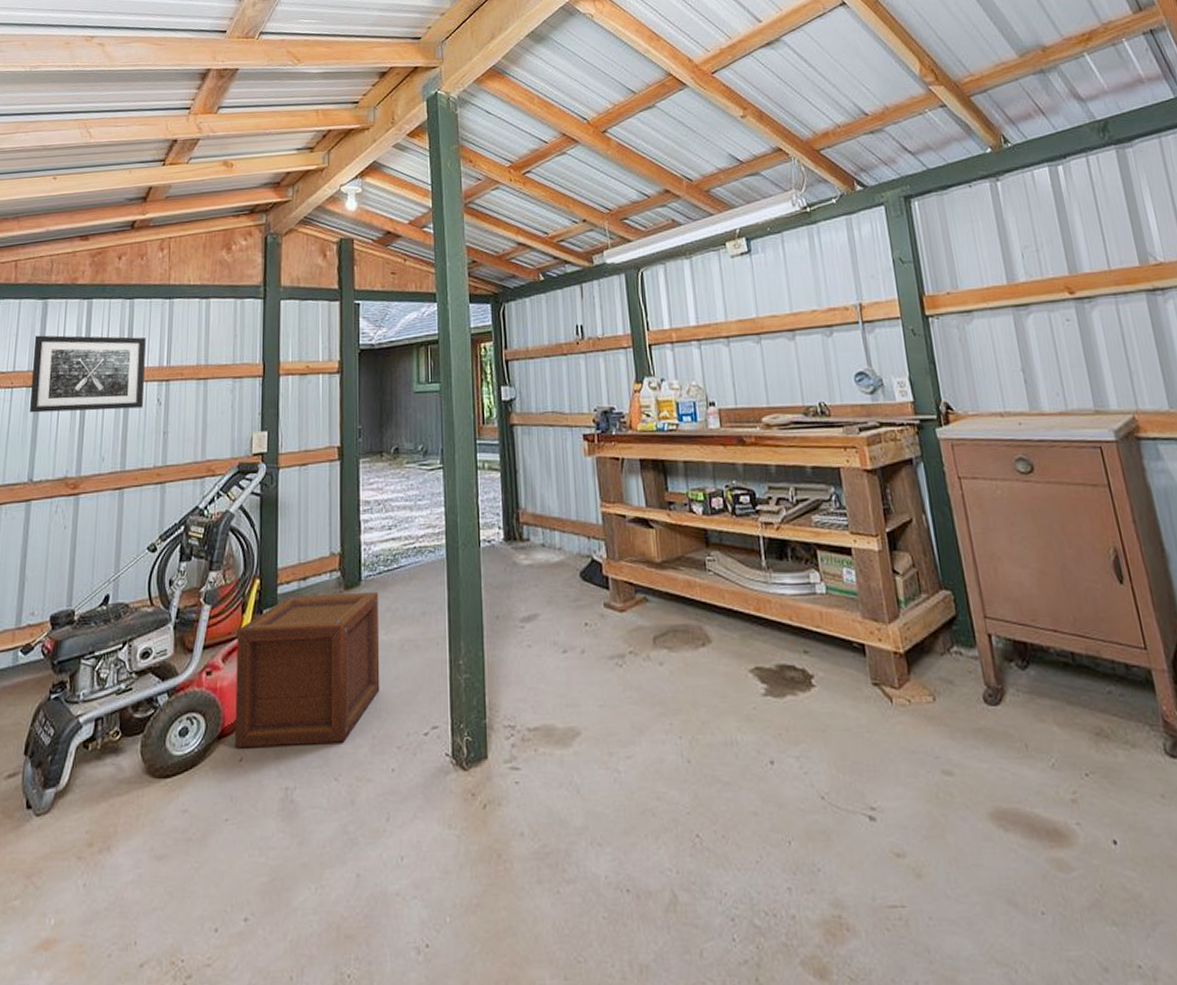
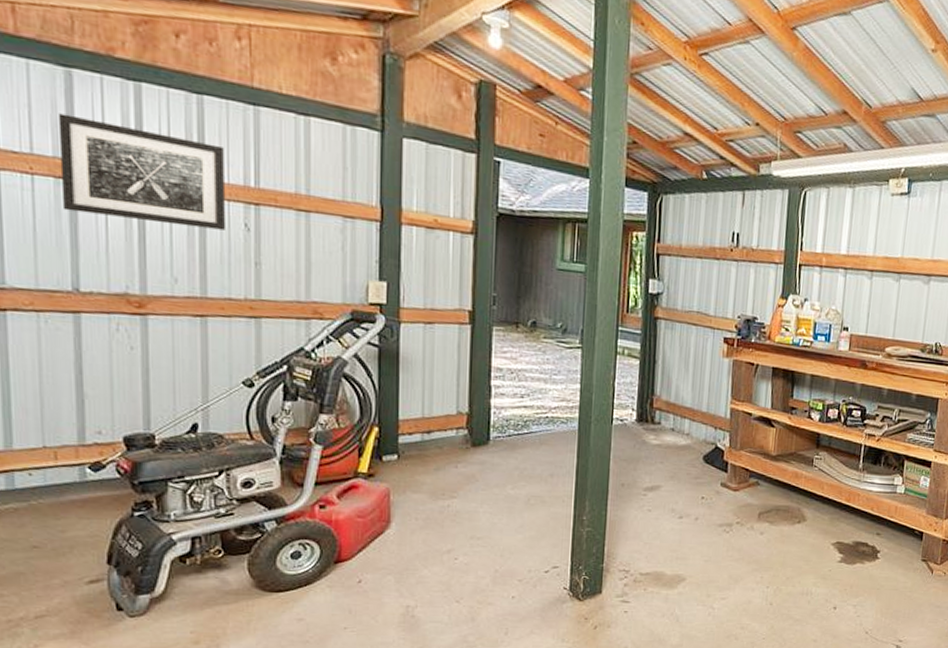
wooden crate: present [234,591,380,749] -> none [352,446,507,573]

